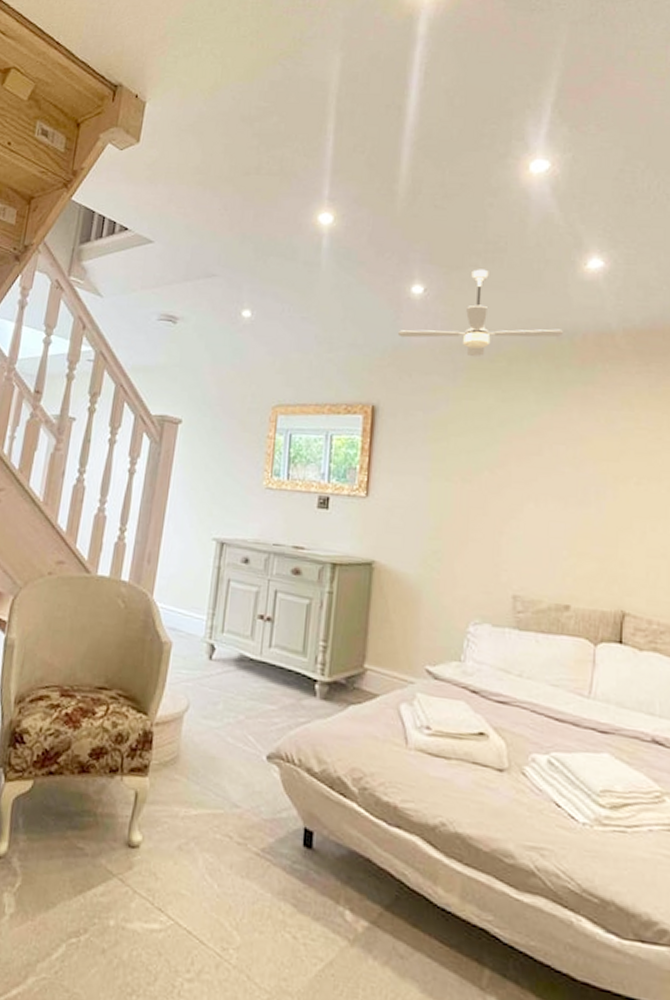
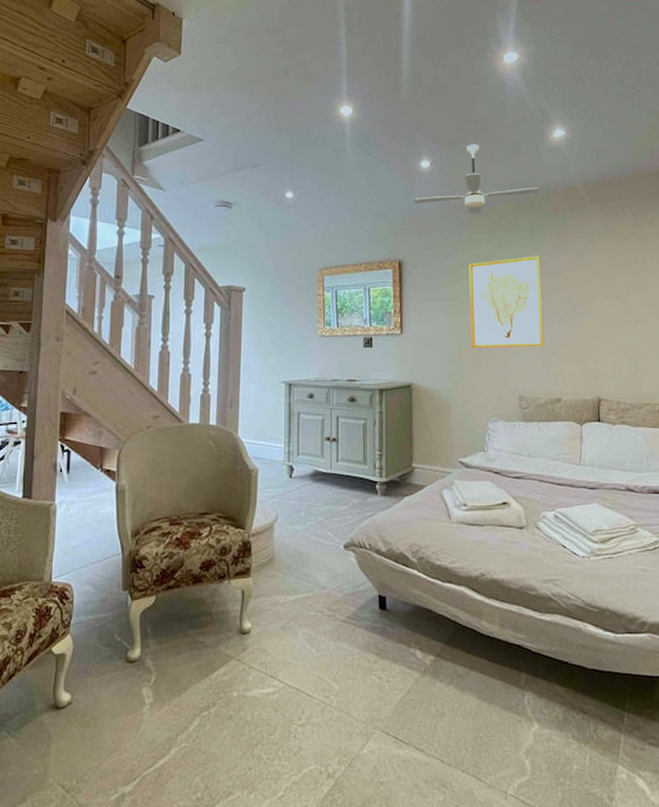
wall art: none [456,416,557,534] -> present [468,255,545,348]

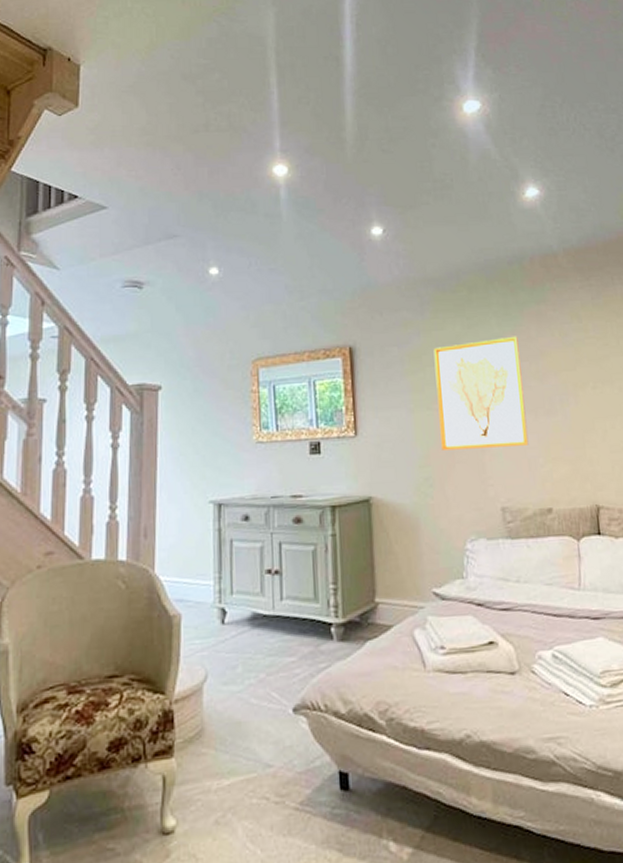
ceiling fan: present [413,144,539,214] -> none [363,206,513,289]

